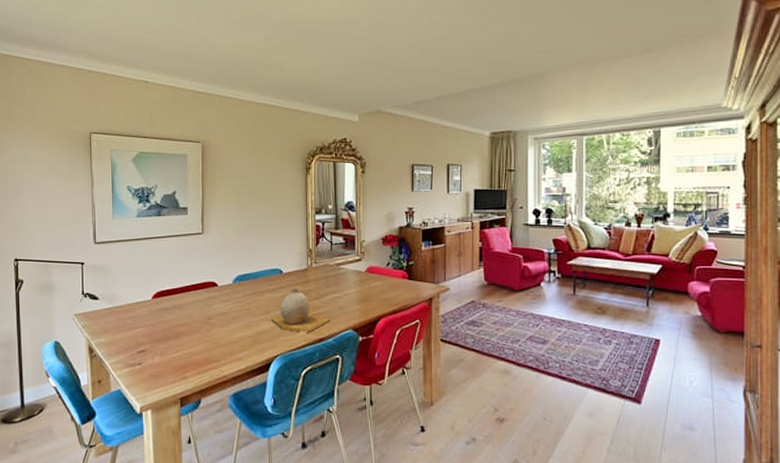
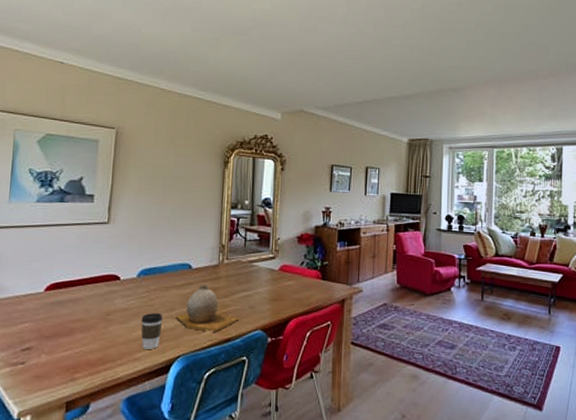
coffee cup: none [240,316,260,349] -> present [141,313,163,349]

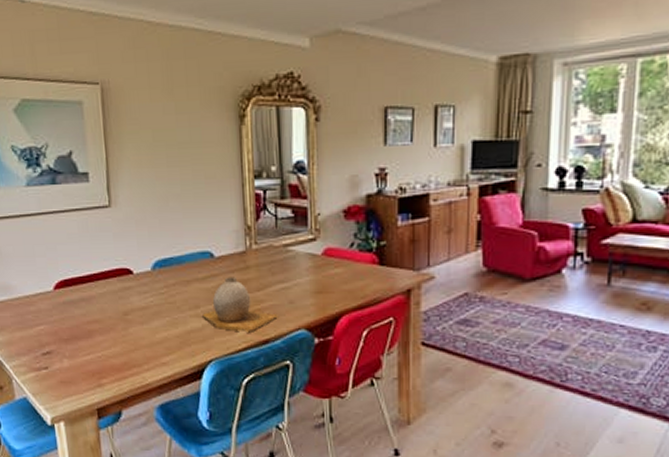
coffee cup: present [141,313,163,349] -> none [163,312,188,353]

